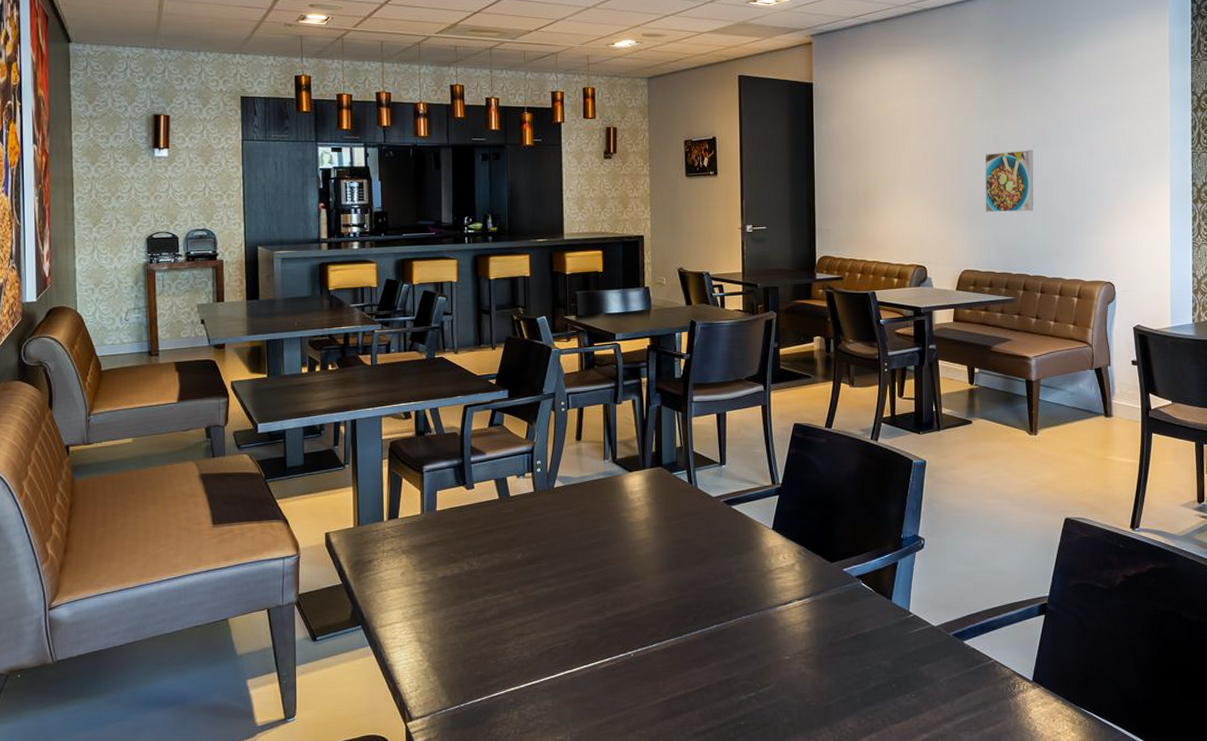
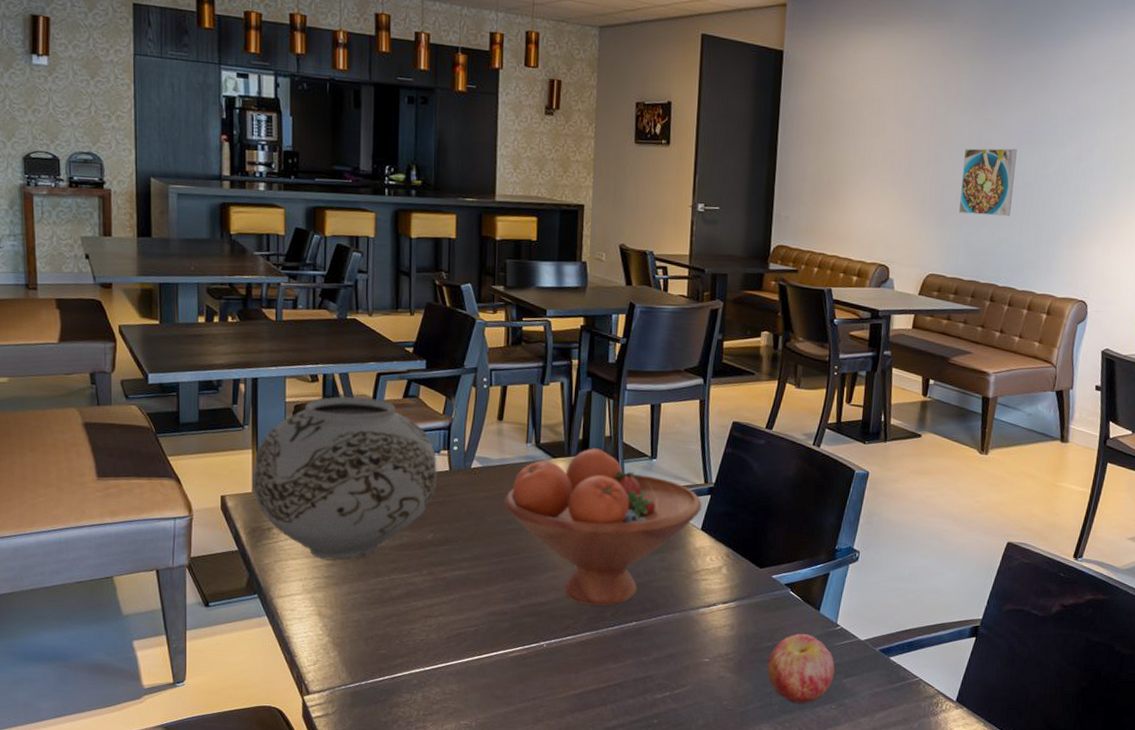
vase: none [353,429,524,587] -> present [252,396,438,561]
fruit bowl: none [587,459,771,612] -> present [504,448,702,606]
apple: none [846,624,911,694] -> present [767,634,835,704]

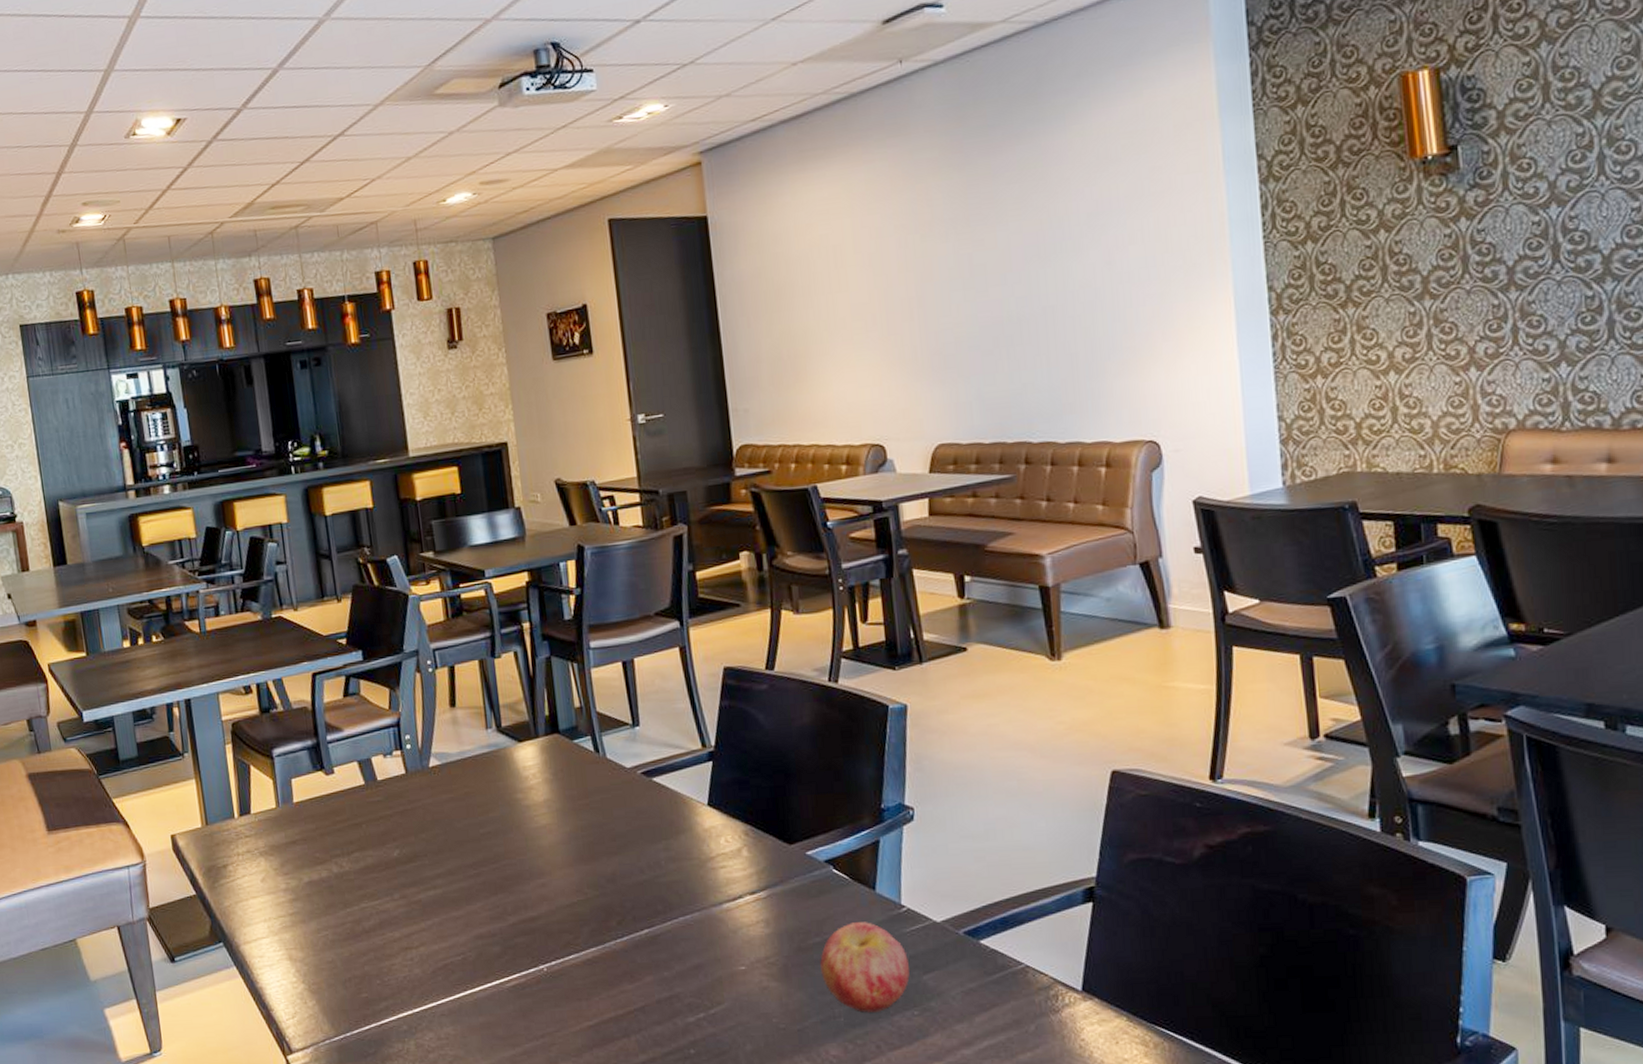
vase: present [252,396,438,561] -> none [199,703,395,895]
fruit bowl: present [504,448,702,606] -> none [472,723,704,915]
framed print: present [958,148,1017,217] -> none [954,268,1031,363]

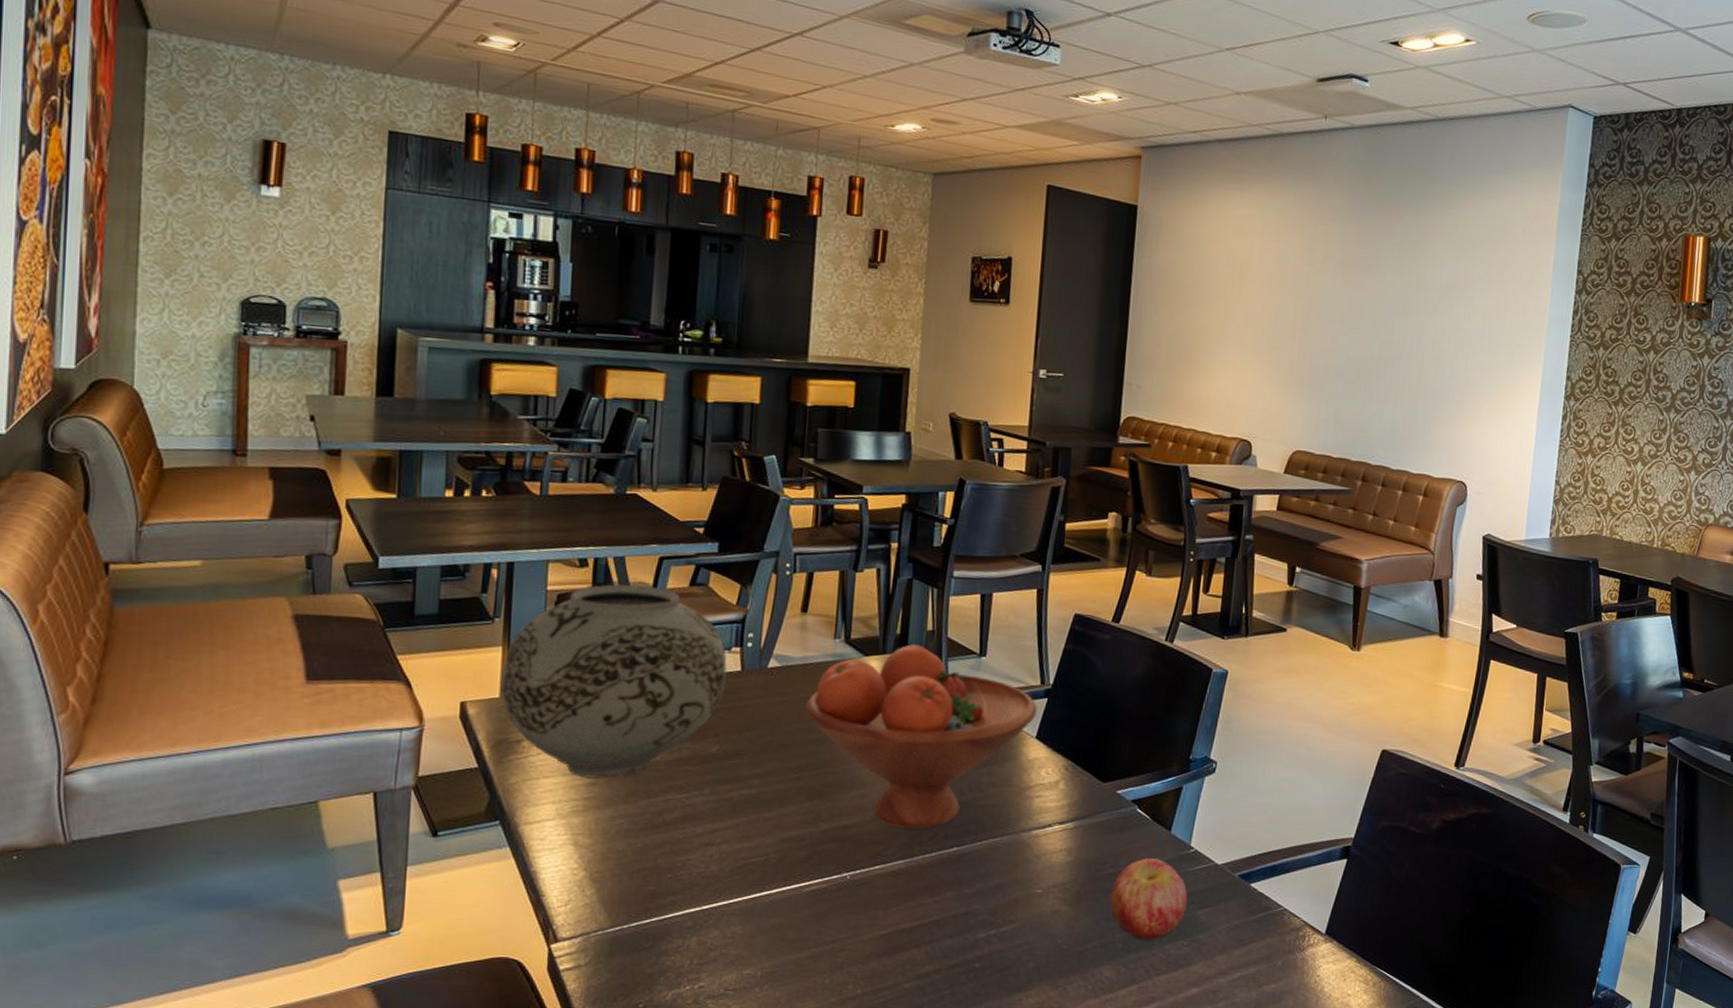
vase: none [199,703,395,895] -> present [500,583,728,779]
fruit bowl: none [472,723,704,915] -> present [805,644,1037,829]

